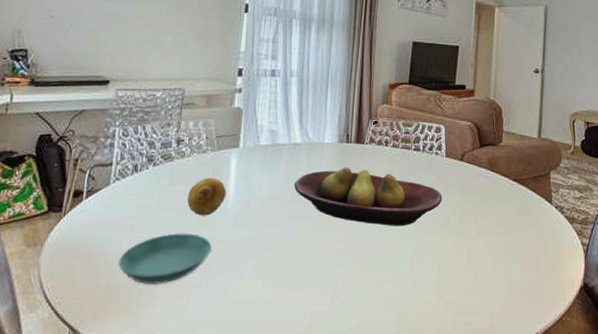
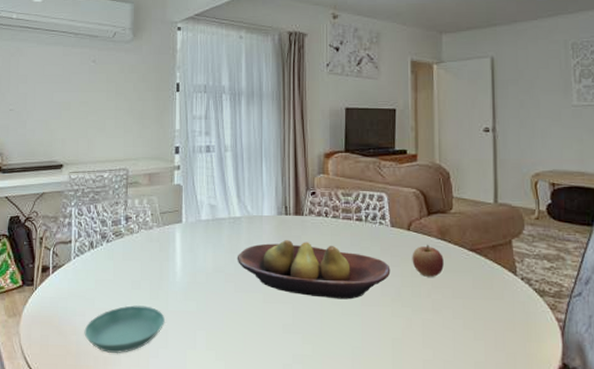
fruit: present [187,177,227,216] -> none [139,252,174,289]
apple: none [462,174,491,205] -> present [412,244,444,277]

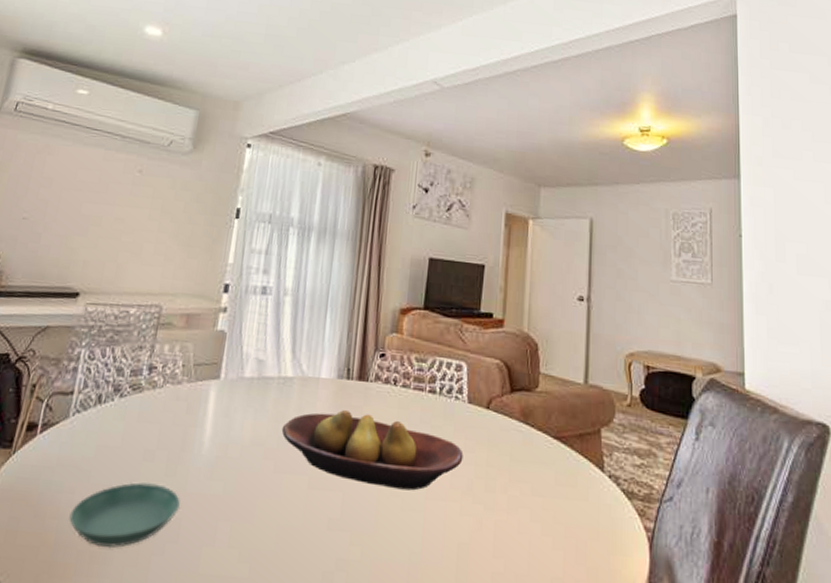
apple: present [412,244,444,277] -> none [488,427,525,468]

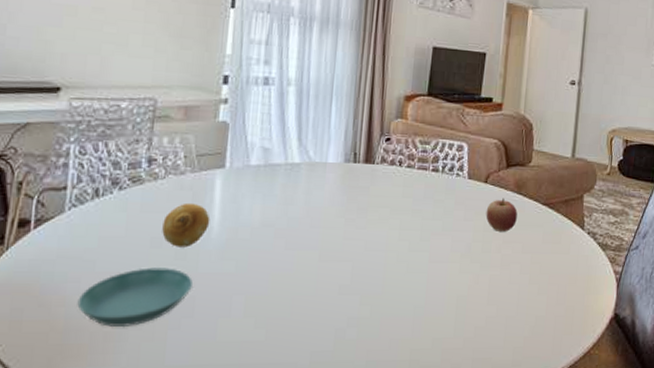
fruit: none [155,414,202,463] -> present [162,202,210,248]
fruit bowl: present [281,410,464,491] -> none [291,191,463,256]
apple: none [488,427,525,468] -> present [486,198,518,232]

